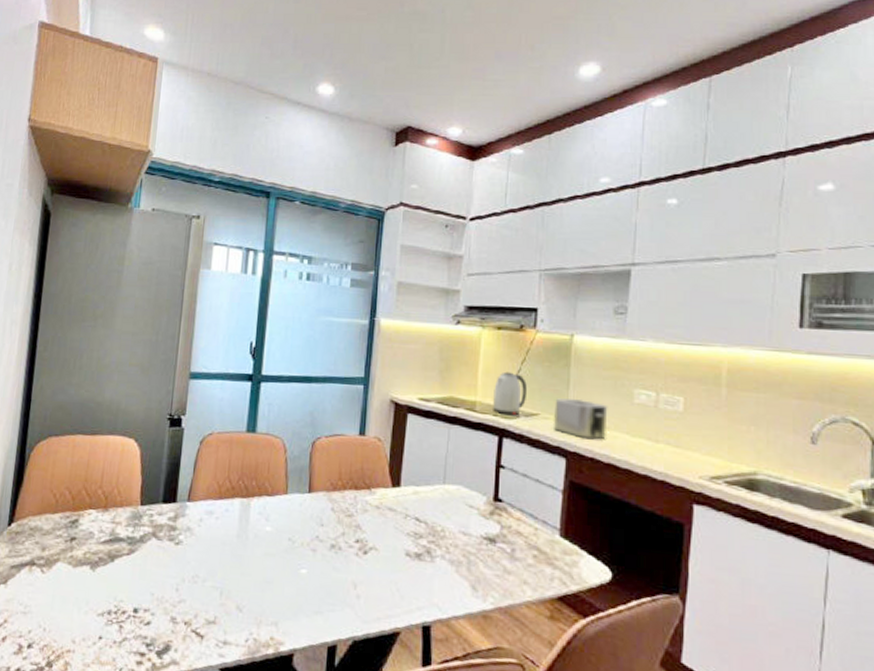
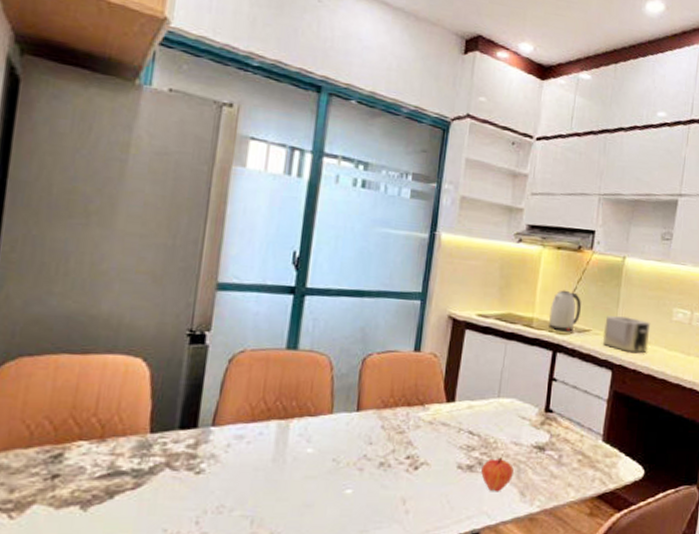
fruit: none [430,545,463,584] -> present [481,456,514,492]

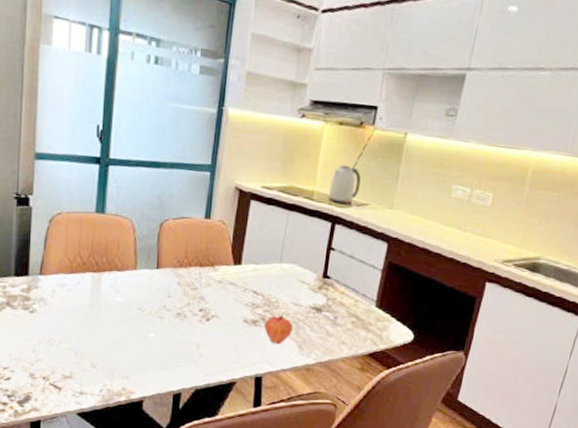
toaster: present [602,315,651,353] -> none [380,191,429,228]

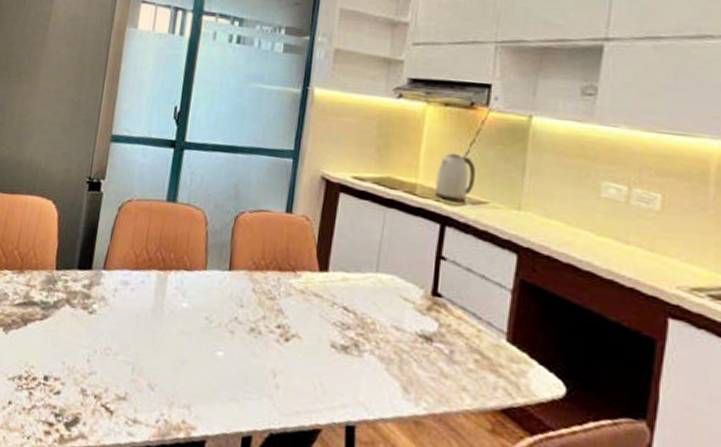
fruit: present [264,314,293,345] -> none [357,340,395,383]

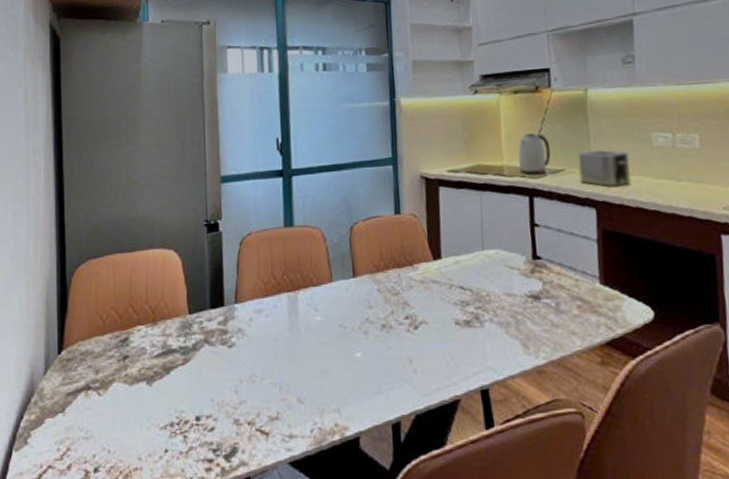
toaster: none [503,186,570,236] -> present [578,150,631,188]

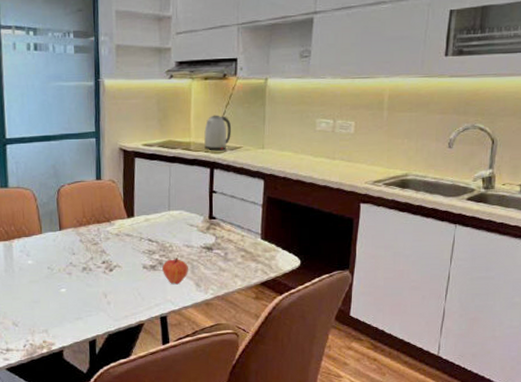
fruit: none [479,308,512,346] -> present [162,256,188,285]
toaster: present [578,150,631,188] -> none [253,132,296,163]

